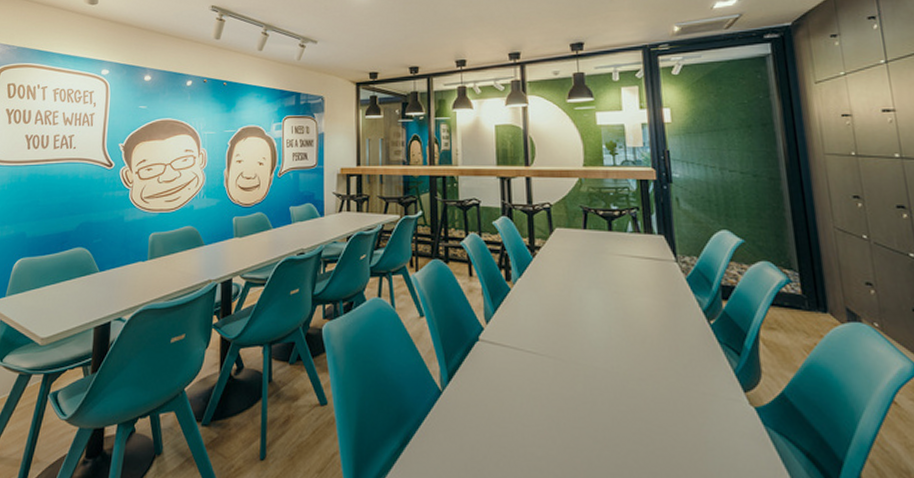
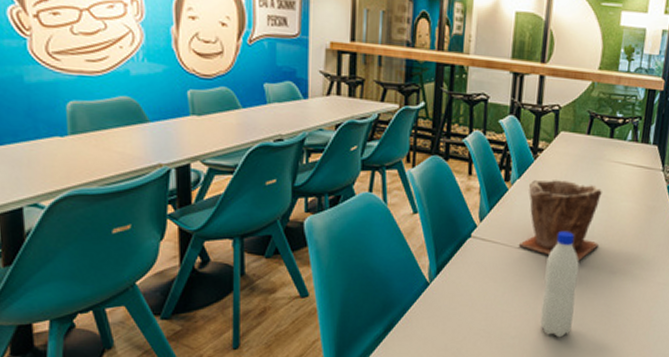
plant pot: none [529,277,619,366] -> present [518,179,602,261]
water bottle: none [563,333,607,461] -> present [540,232,579,338]

